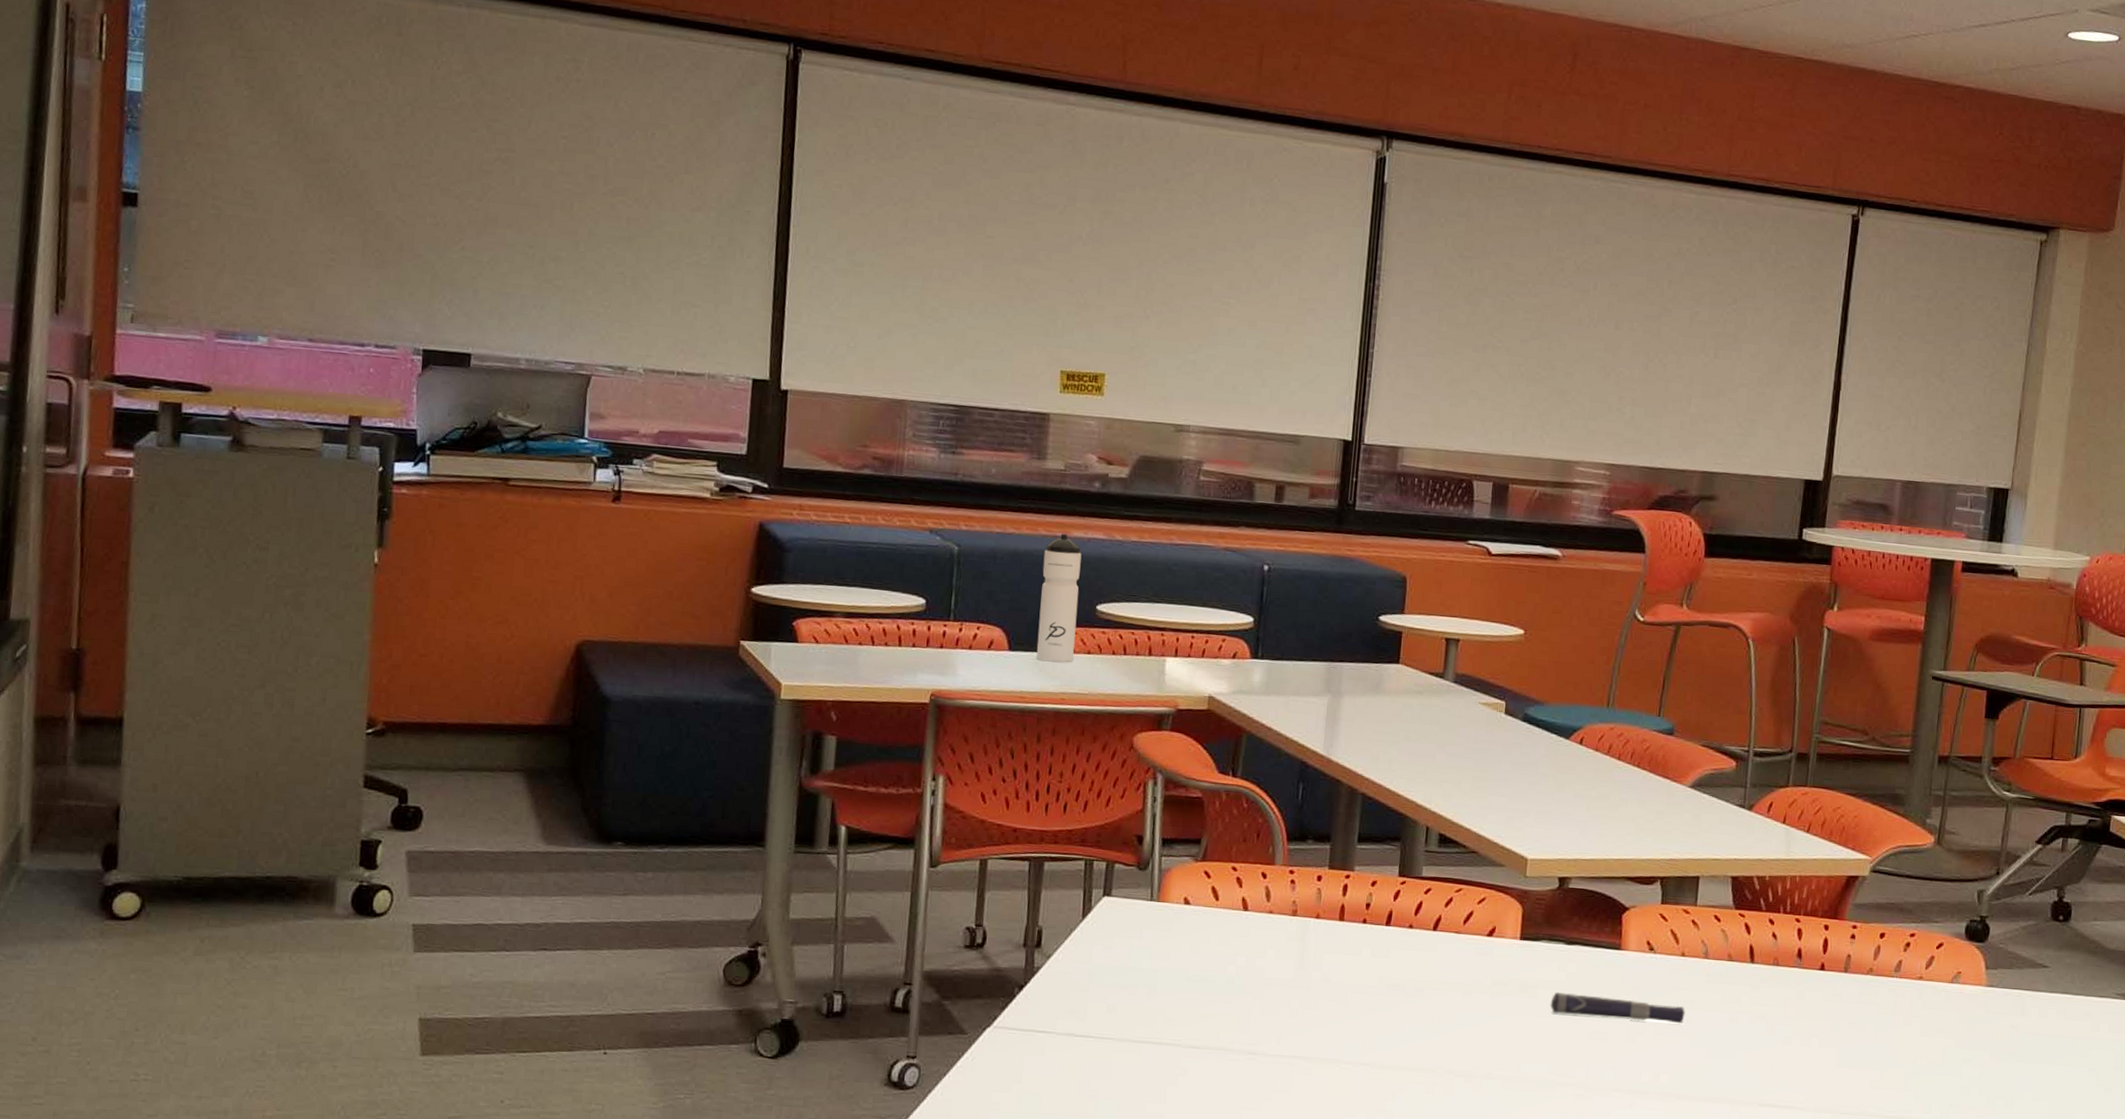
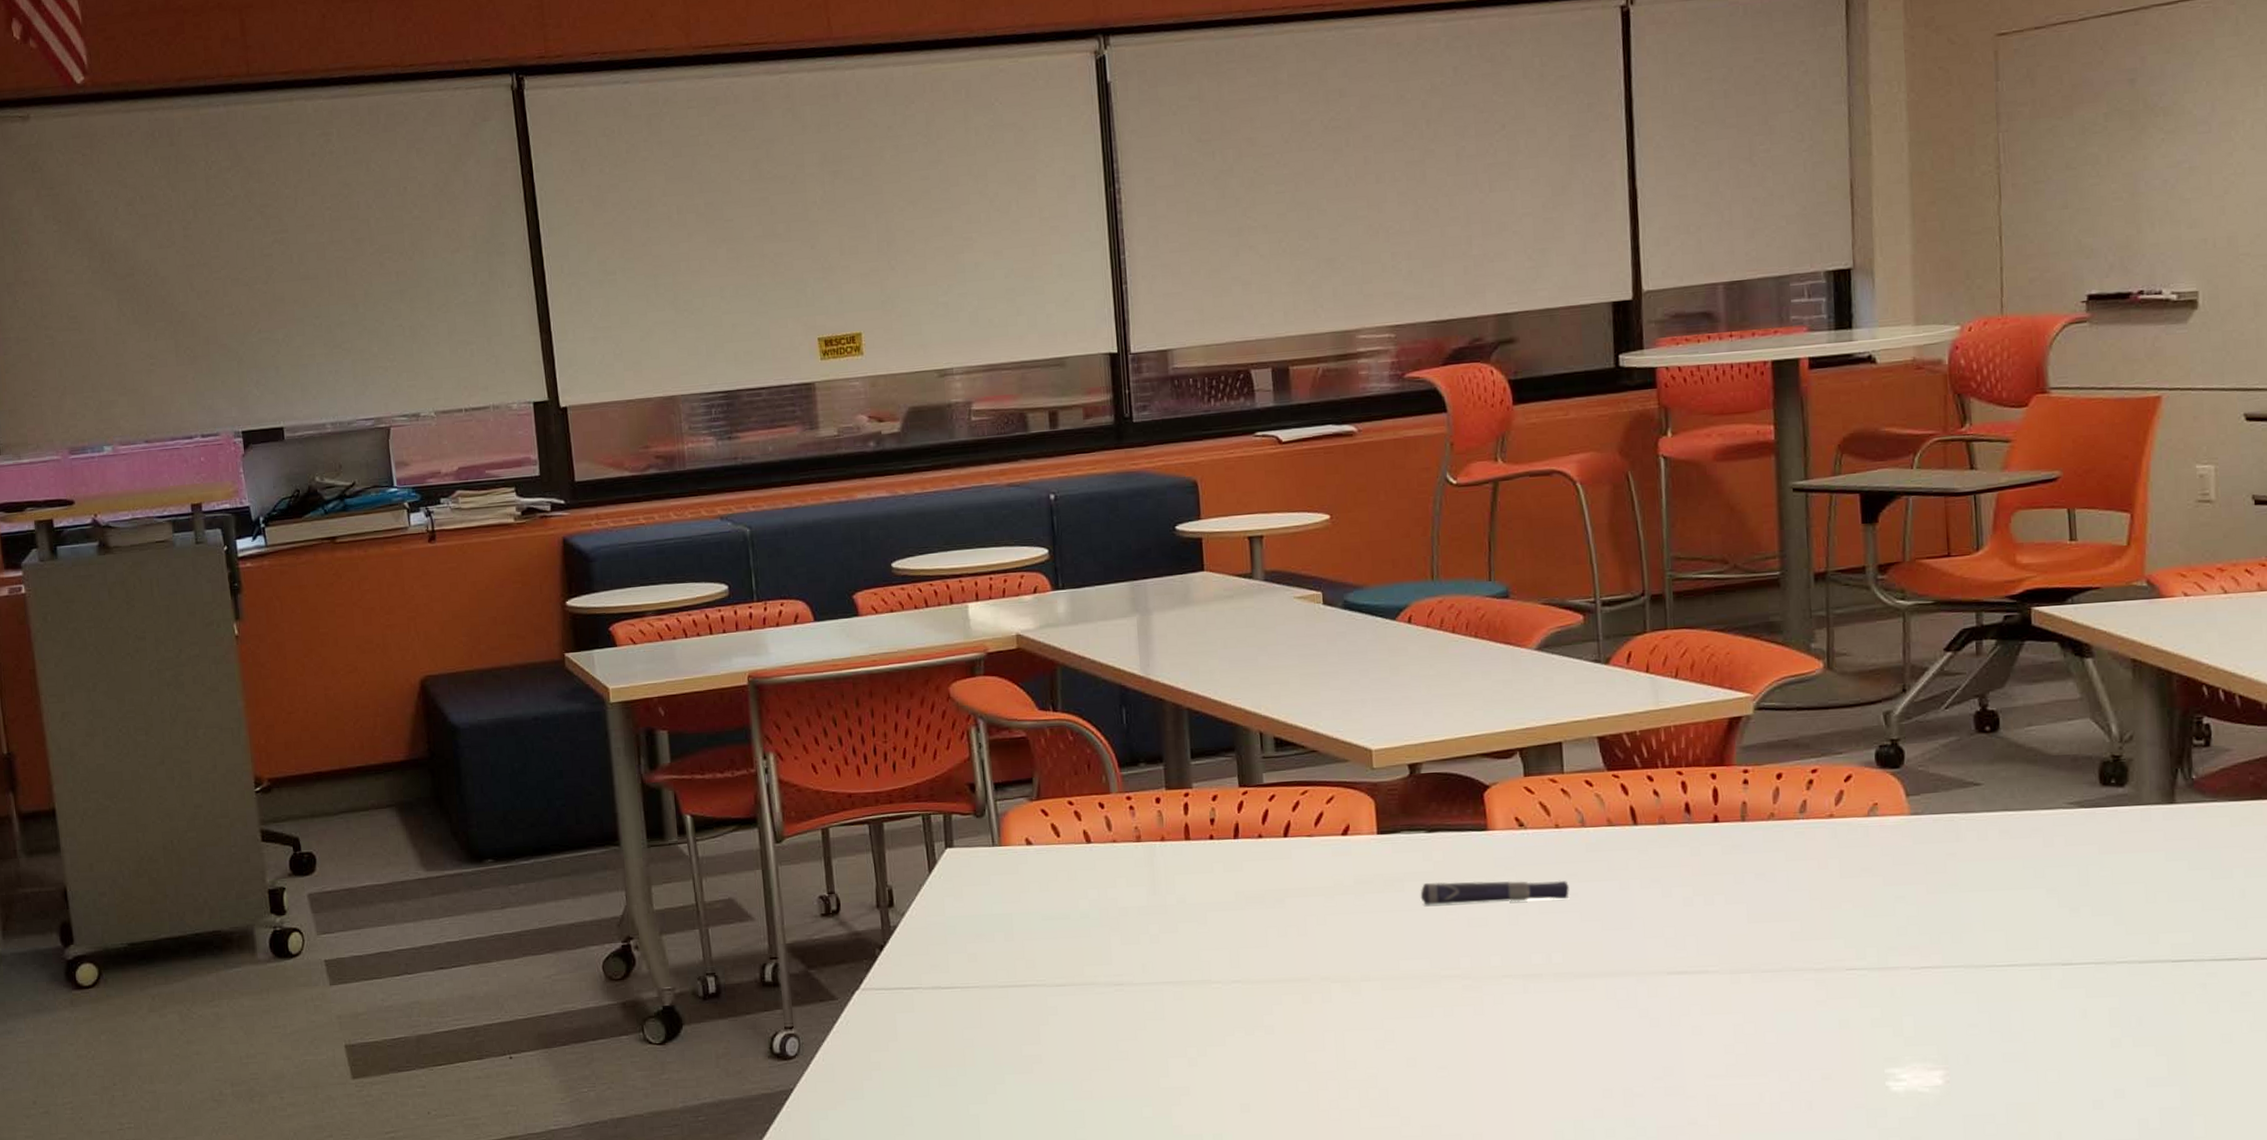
water bottle: present [1036,534,1082,663] -> none [832,498,879,627]

